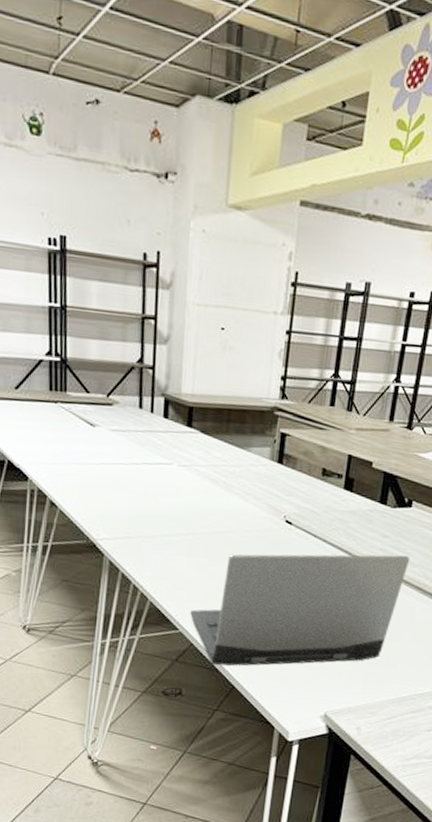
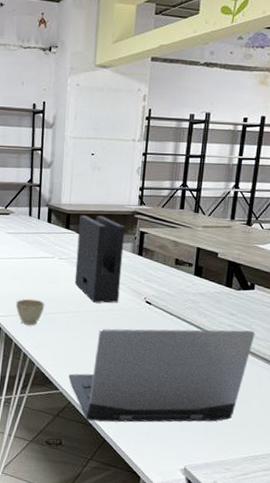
cup: none [122,516,160,550] -> present [15,298,45,325]
file holder: none [198,409,263,523] -> present [74,215,125,303]

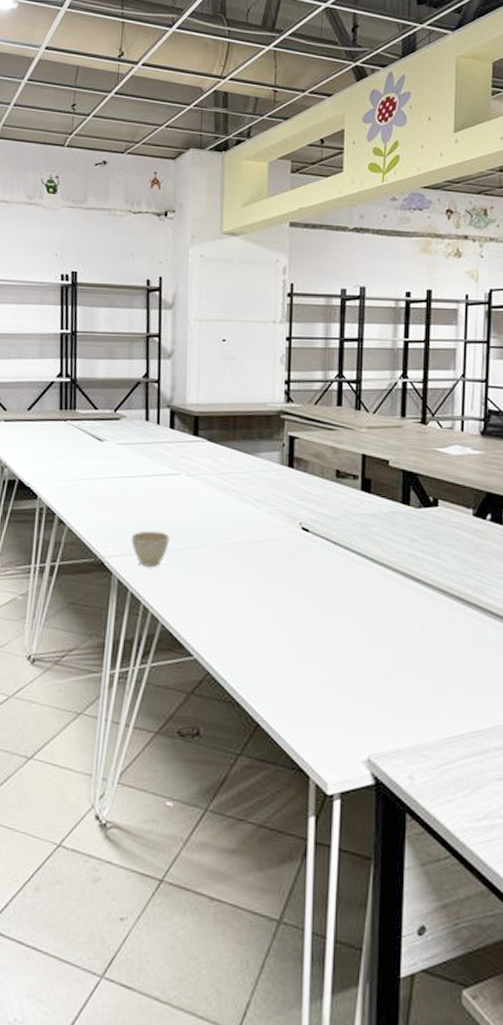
laptop computer: present [68,328,255,423] -> none [205,561,445,700]
file holder: present [74,215,125,303] -> none [207,417,270,533]

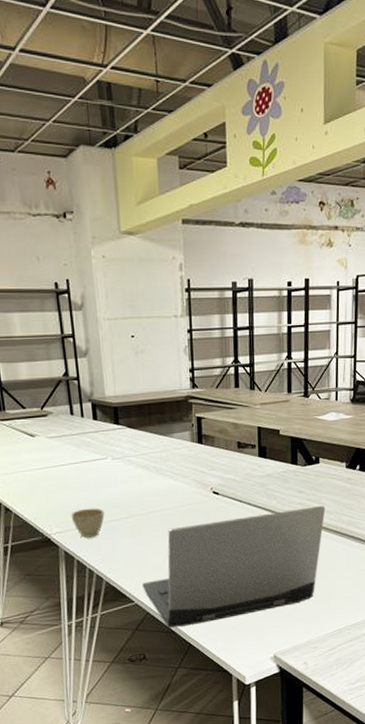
laptop computer: none [205,561,445,700] -> present [142,506,326,629]

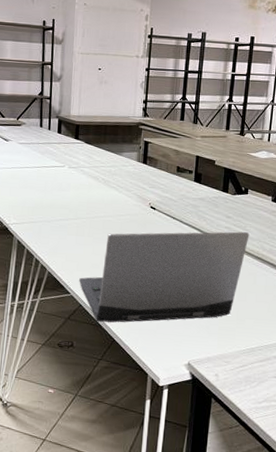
cup: present [71,508,105,538] -> none [27,206,56,232]

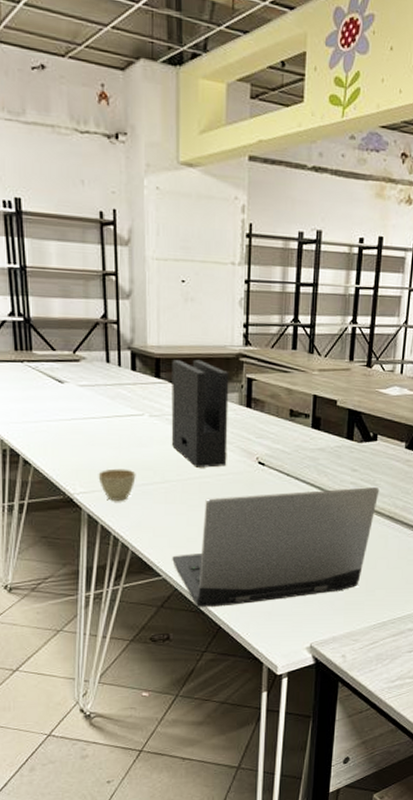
cup: none [27,206,56,232] -> present [98,468,136,501]
file holder: none [83,126,131,209] -> present [171,359,229,468]

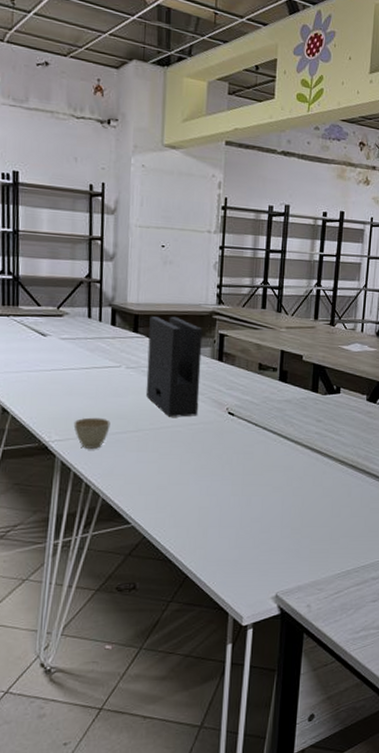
laptop computer: present [172,487,380,608] -> none [142,437,343,557]

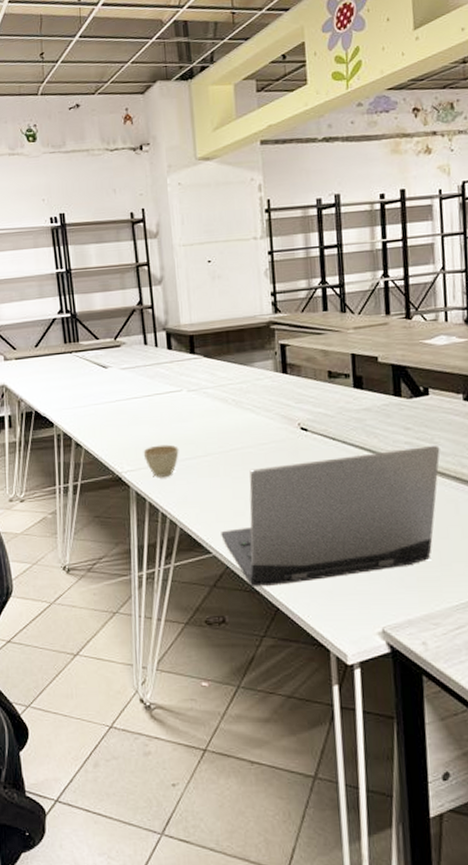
laptop computer: none [142,437,343,557] -> present [221,446,440,588]
file holder: present [145,316,203,417] -> none [205,332,268,438]

